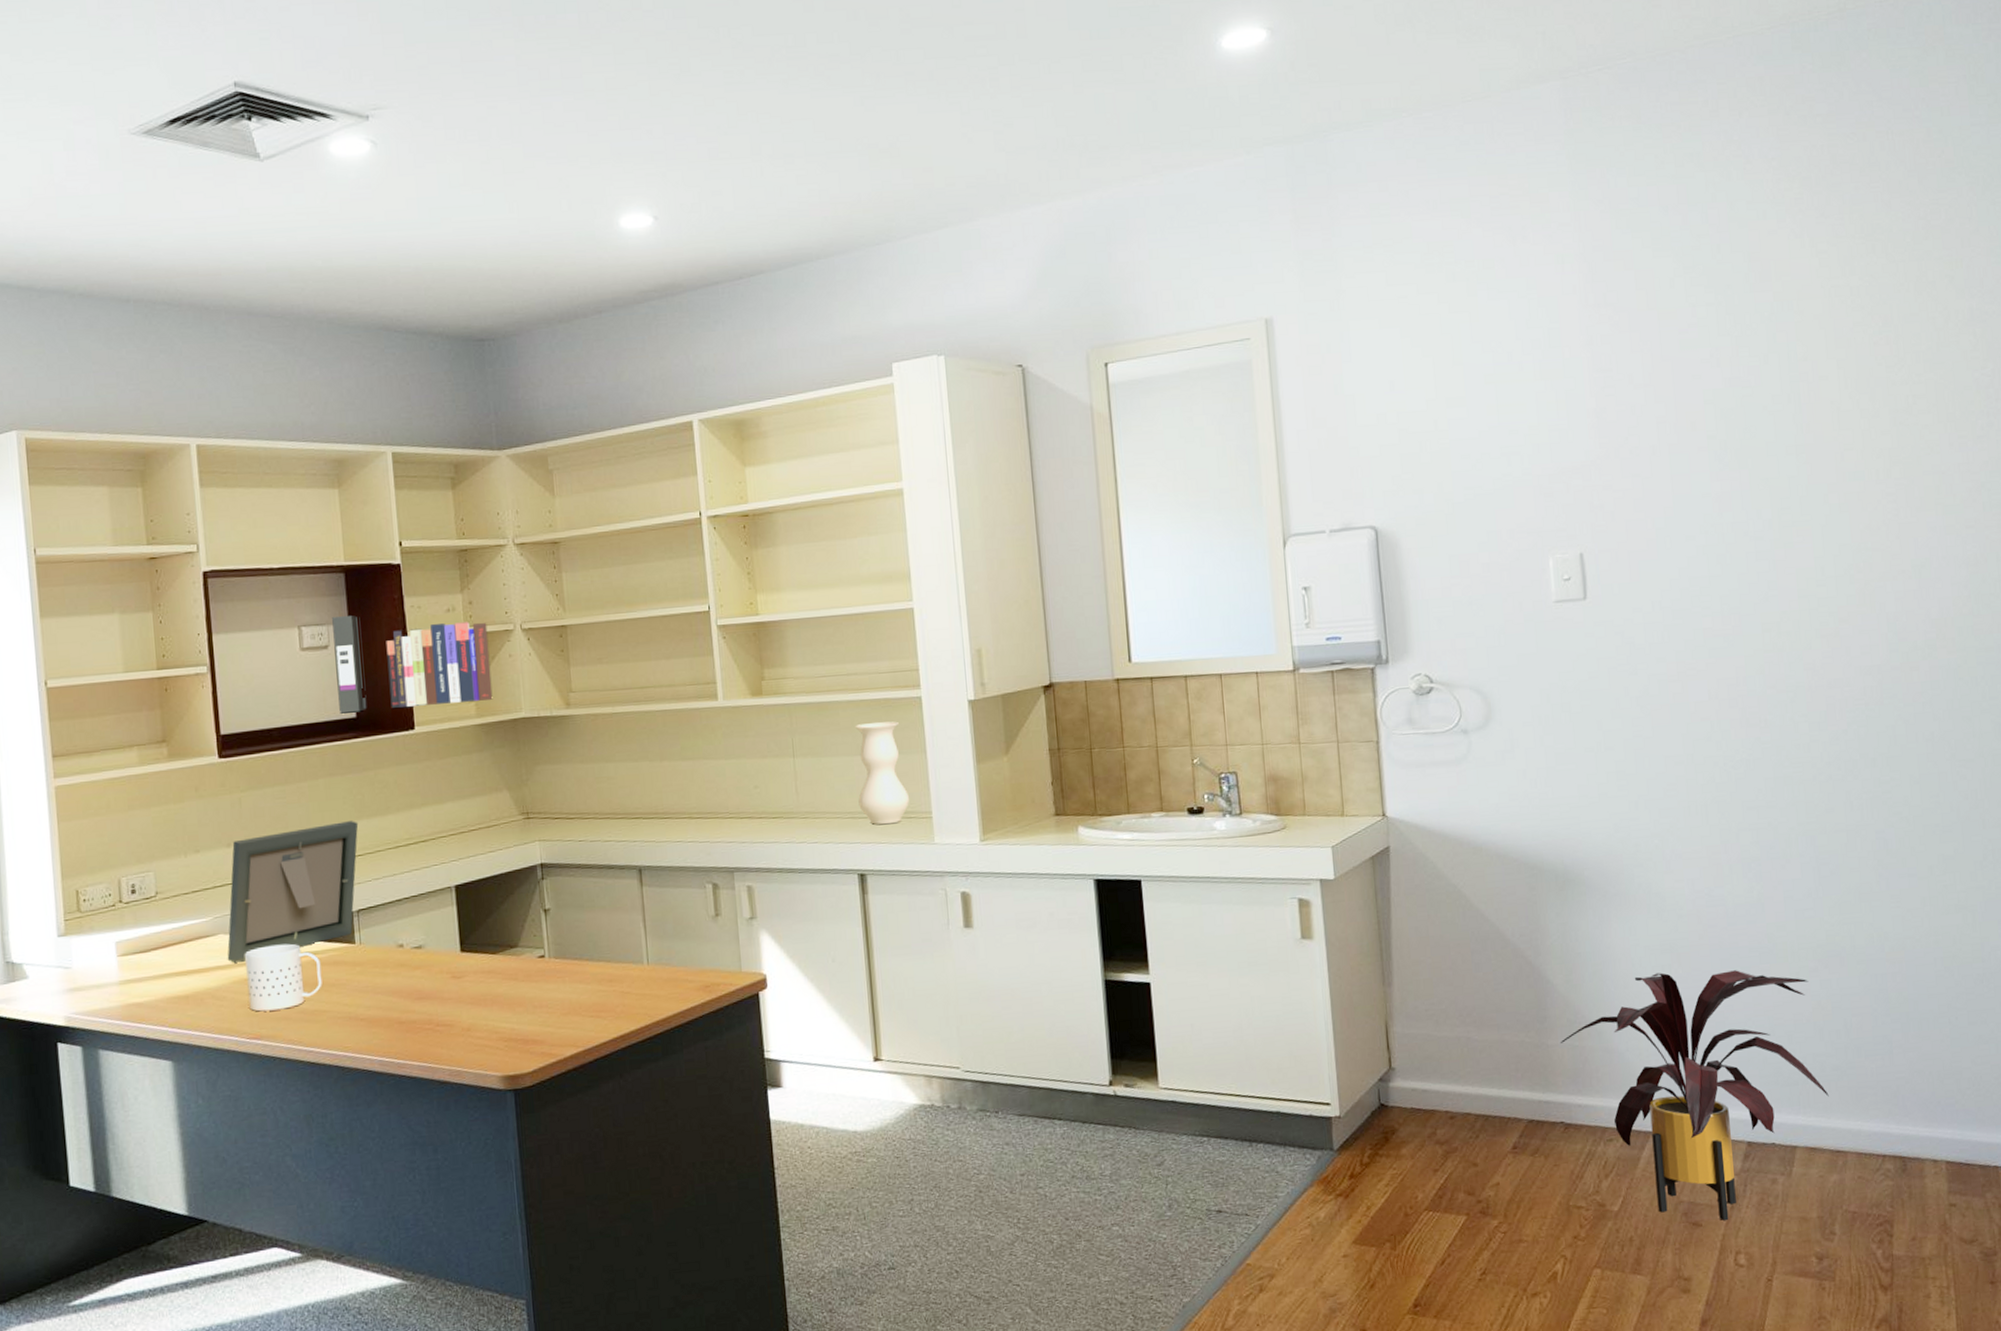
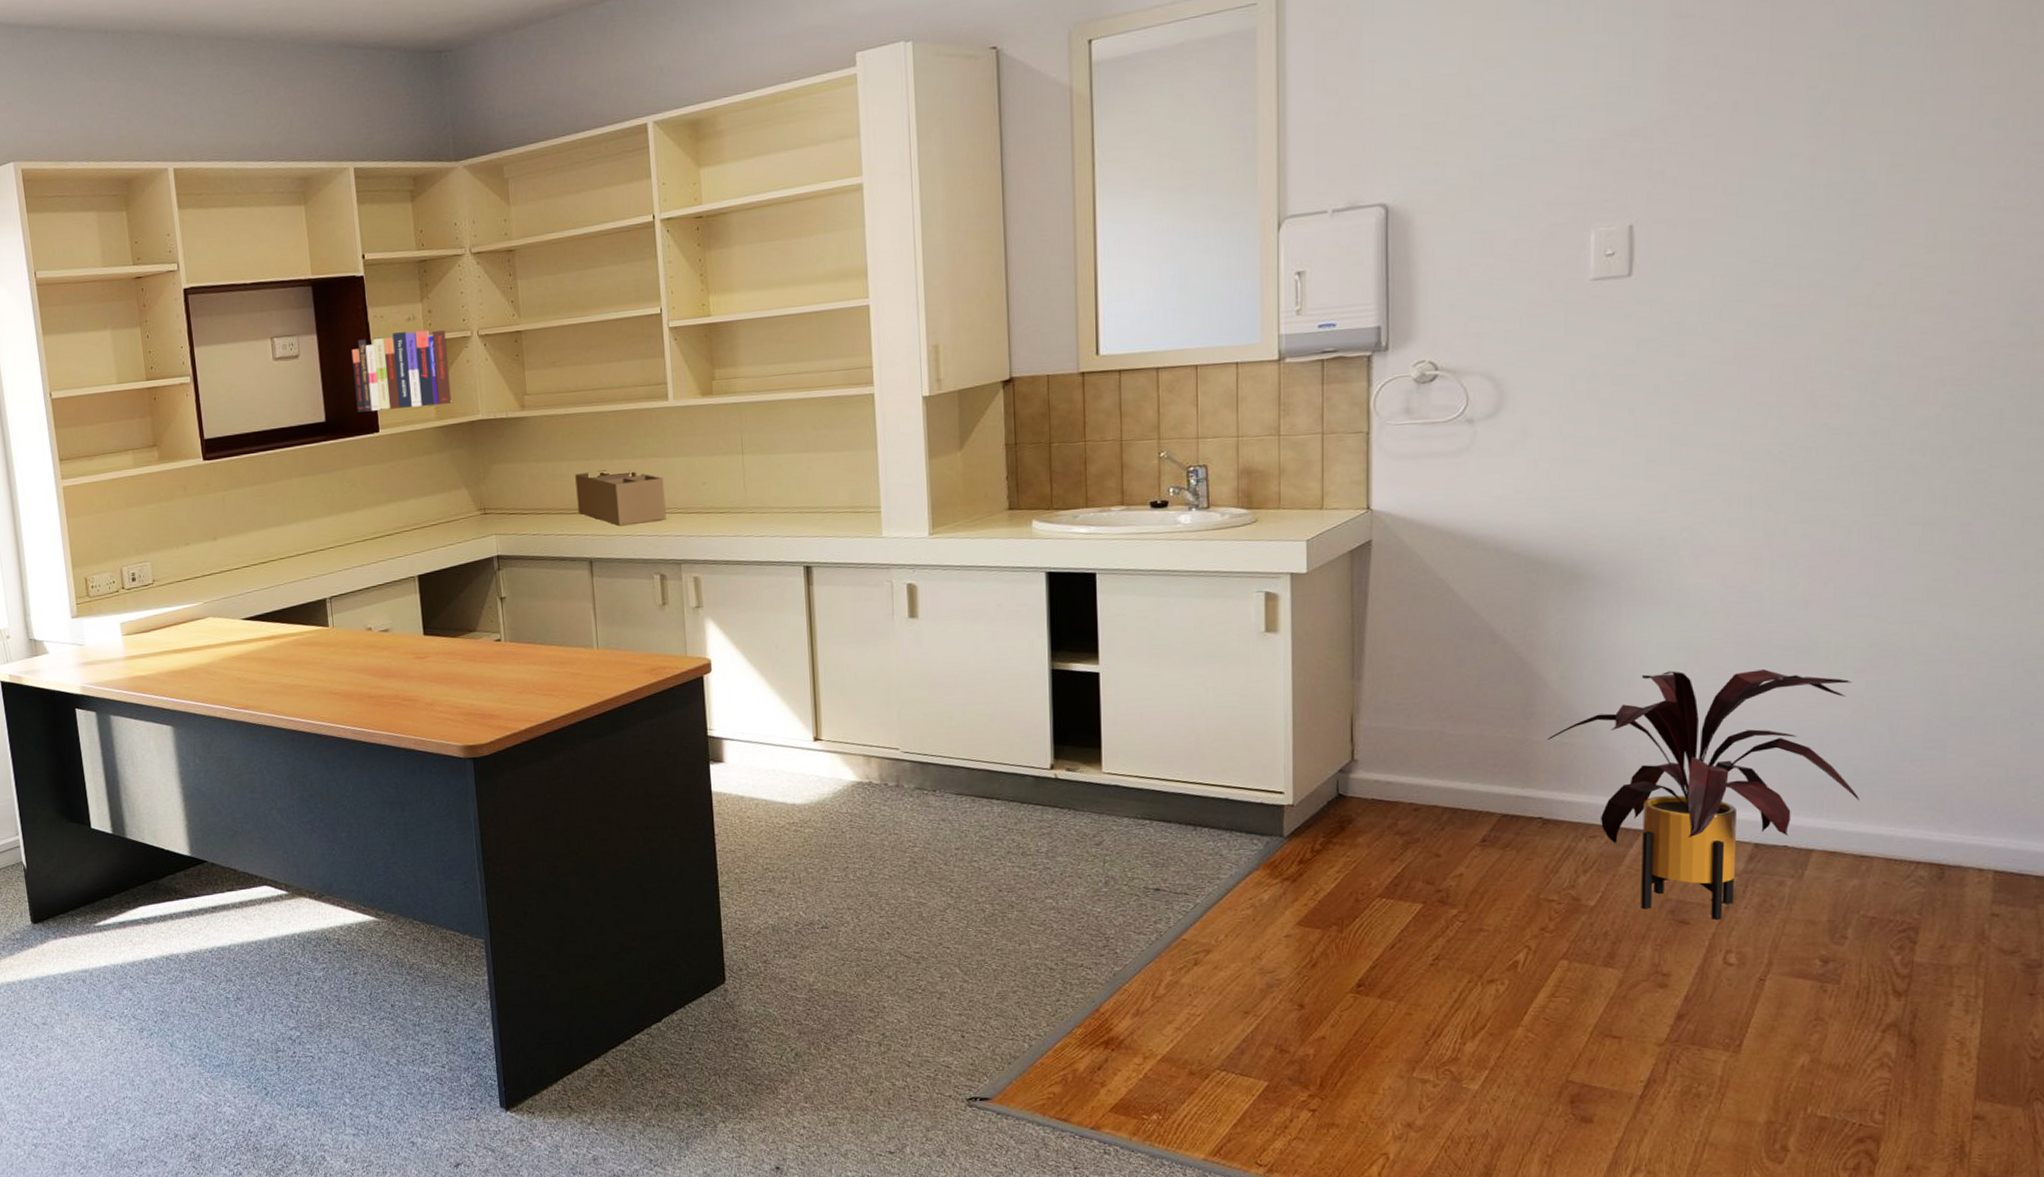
picture frame: present [227,821,359,963] -> none [216,516,330,642]
mug: present [244,943,322,1012] -> none [231,626,300,685]
binder: present [332,615,367,714] -> none [301,326,336,418]
desk organizer: none [623,772,718,832] -> present [575,470,666,527]
vase: present [855,721,910,825] -> none [805,418,859,520]

